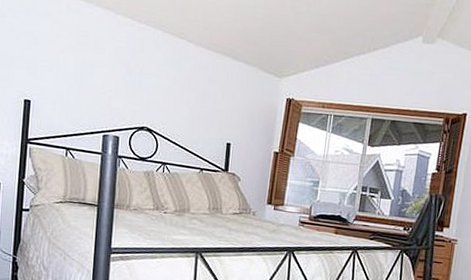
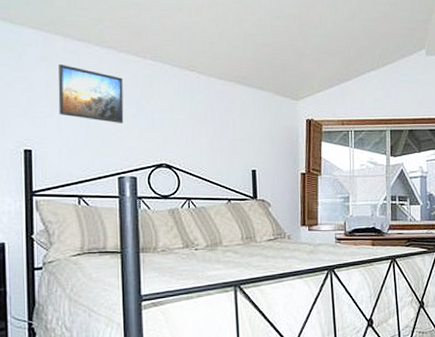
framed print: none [57,21,117,85] -> present [58,63,124,124]

